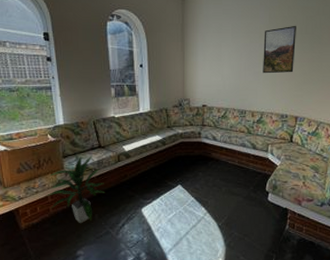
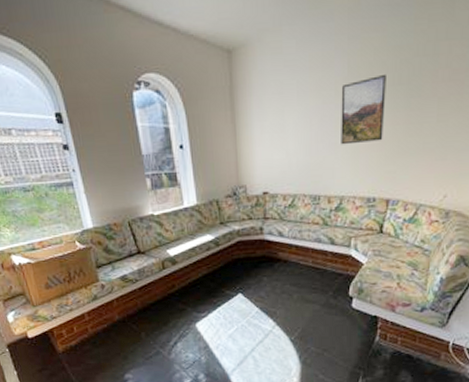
indoor plant: present [46,155,105,224] -> none [81,263,151,344]

